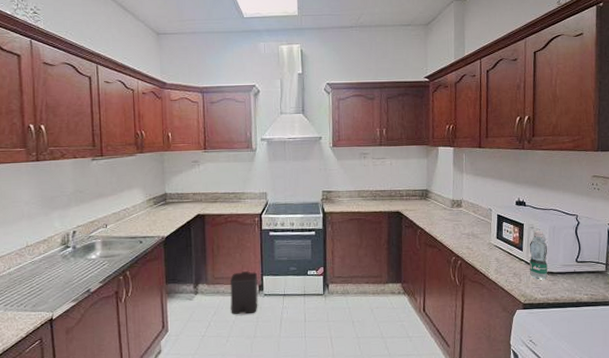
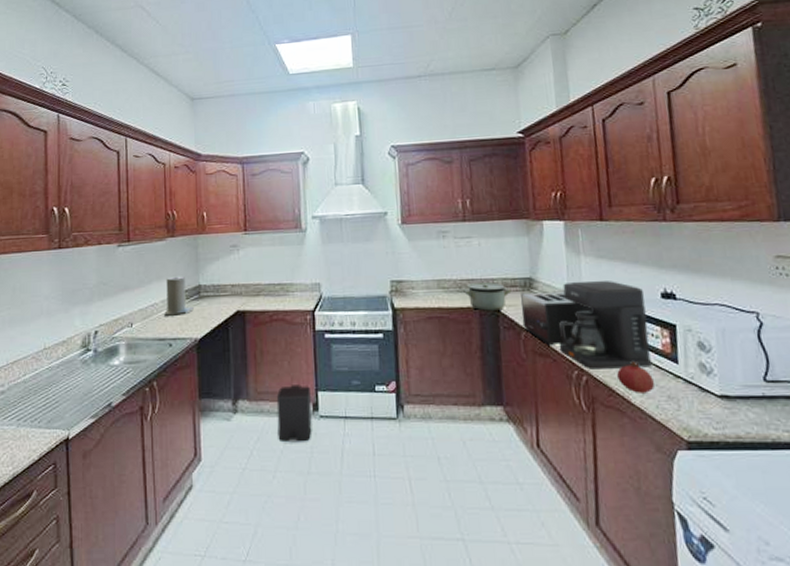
paper towel: none [135,186,161,220] -> present [164,276,194,317]
saucepan: none [376,193,412,215] -> present [462,282,512,312]
toaster: none [418,199,469,239] -> present [520,291,594,345]
coffee maker: none [443,192,506,256] -> present [558,280,653,369]
fruit: none [482,250,505,272] -> present [617,362,654,393]
bottle: present [529,230,548,281] -> none [687,334,722,409]

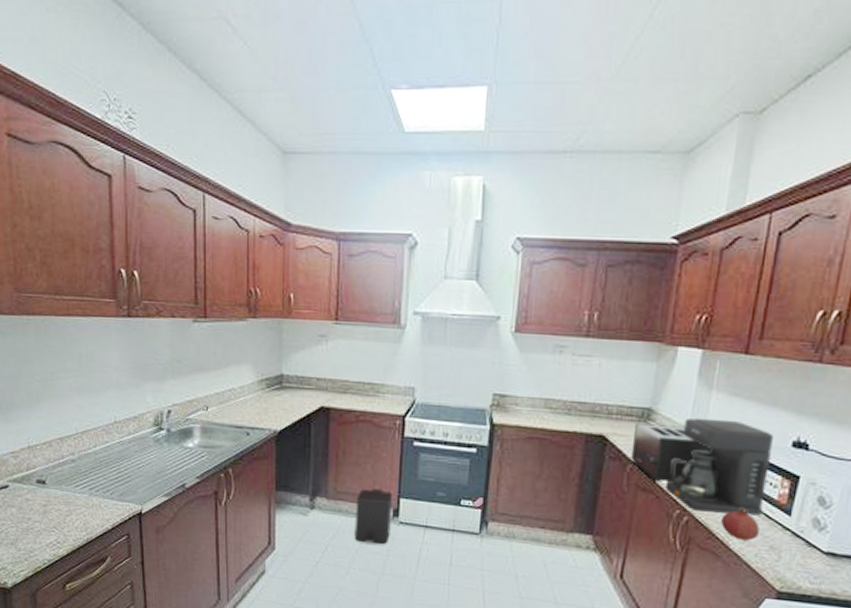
paper towel: present [164,276,194,317] -> none [242,361,274,405]
saucepan: present [462,282,512,312] -> none [571,407,626,440]

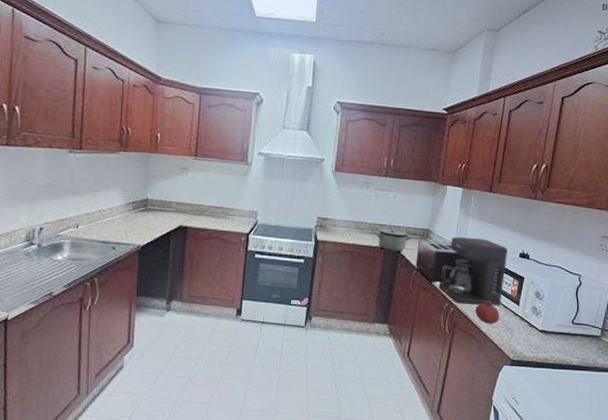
pedal bin: present [354,488,392,544] -> none [203,293,236,338]
saucepan: none [571,407,626,440] -> present [374,228,412,253]

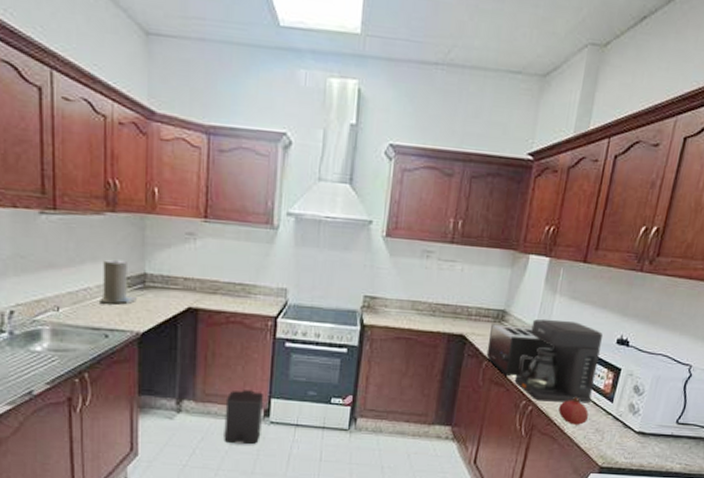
paper towel: none [110,187,140,224] -> present [100,259,137,305]
pedal bin: none [203,293,236,338] -> present [224,390,263,445]
saucepan: present [374,228,412,253] -> none [435,308,483,339]

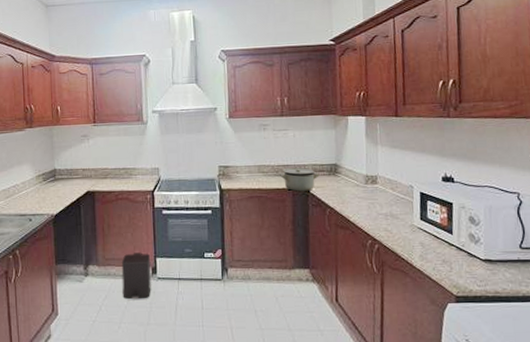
paper towel: present [100,259,137,305] -> none [24,161,50,197]
saucepan: none [435,308,483,339] -> present [278,168,320,193]
toaster: present [486,324,555,376] -> none [327,175,387,219]
coffee maker: present [514,318,603,404] -> none [357,166,432,239]
fruit: present [558,397,589,425] -> none [403,233,432,258]

